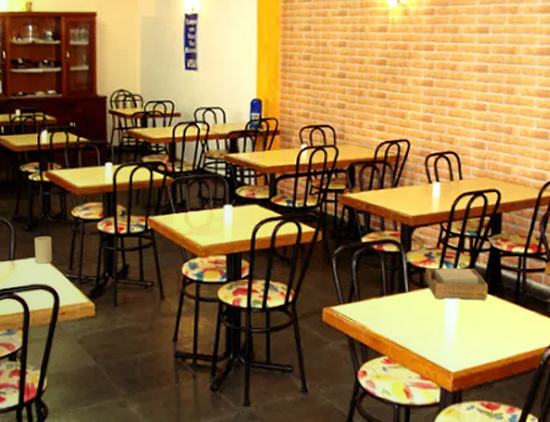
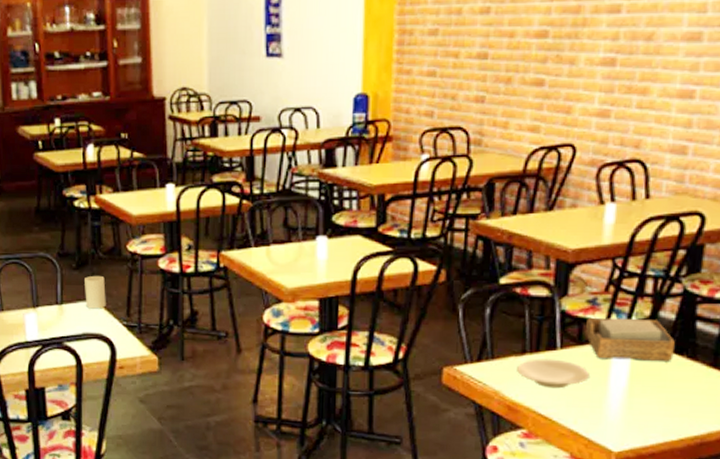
saucer: none [378,300,431,323] -> present [517,359,591,389]

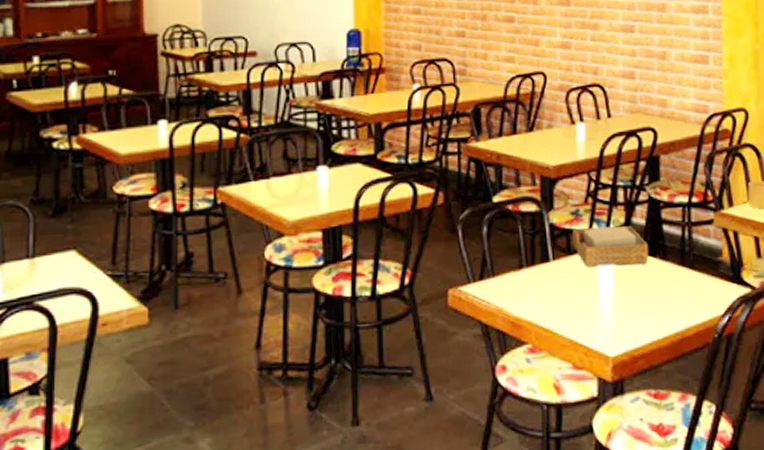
cup: present [85,275,106,309] -> none [62,221,88,260]
saucer: present [517,359,591,389] -> none [516,271,582,300]

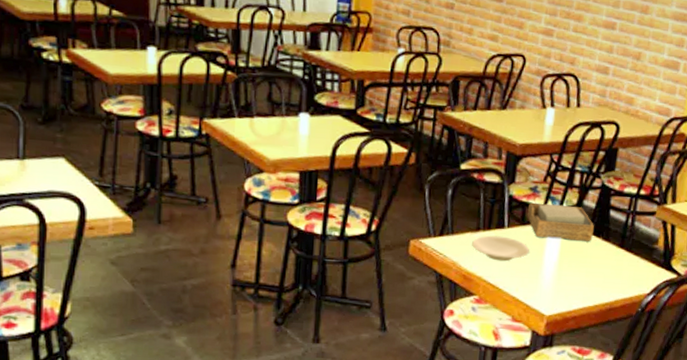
saucer: none [516,271,582,300] -> present [472,235,530,262]

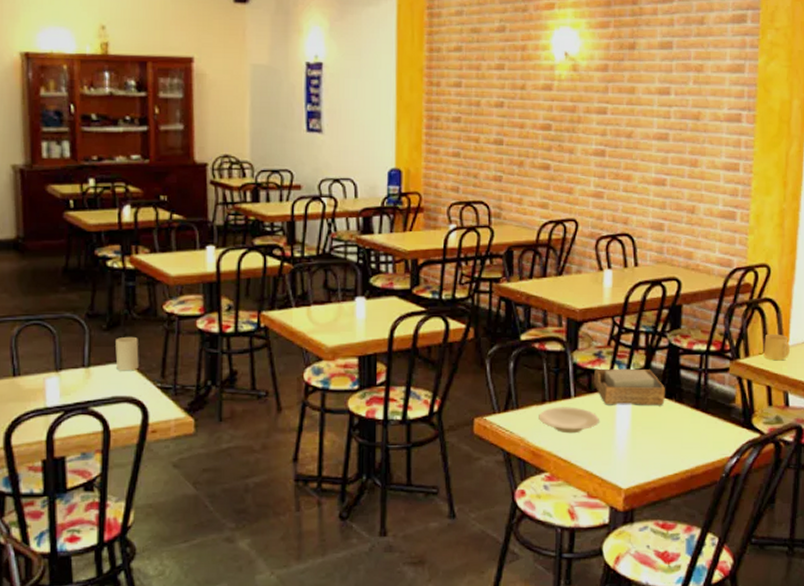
cup: none [51,131,76,167] -> present [115,336,139,371]

